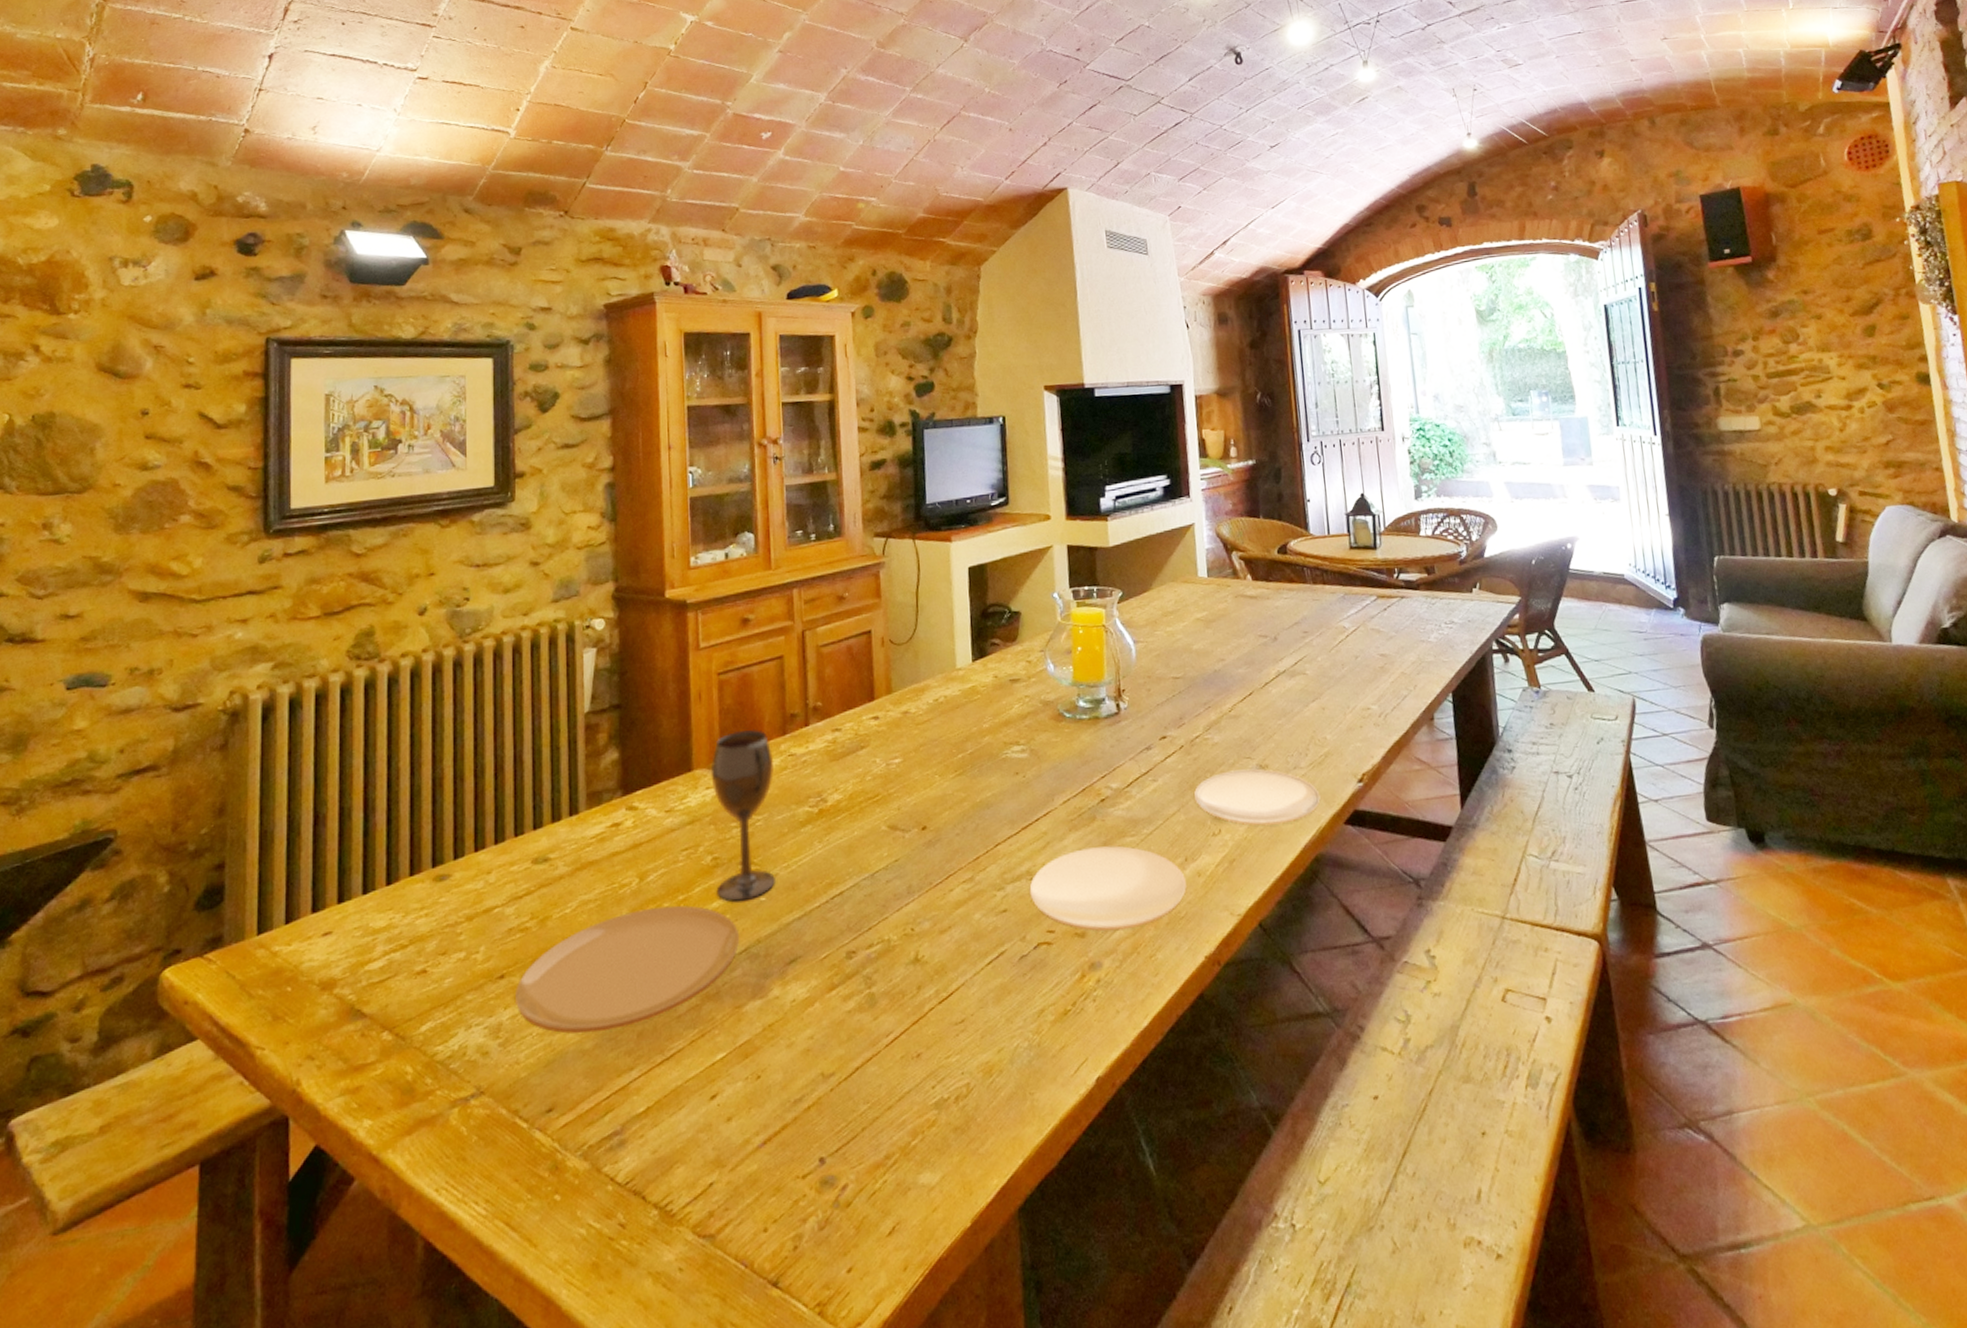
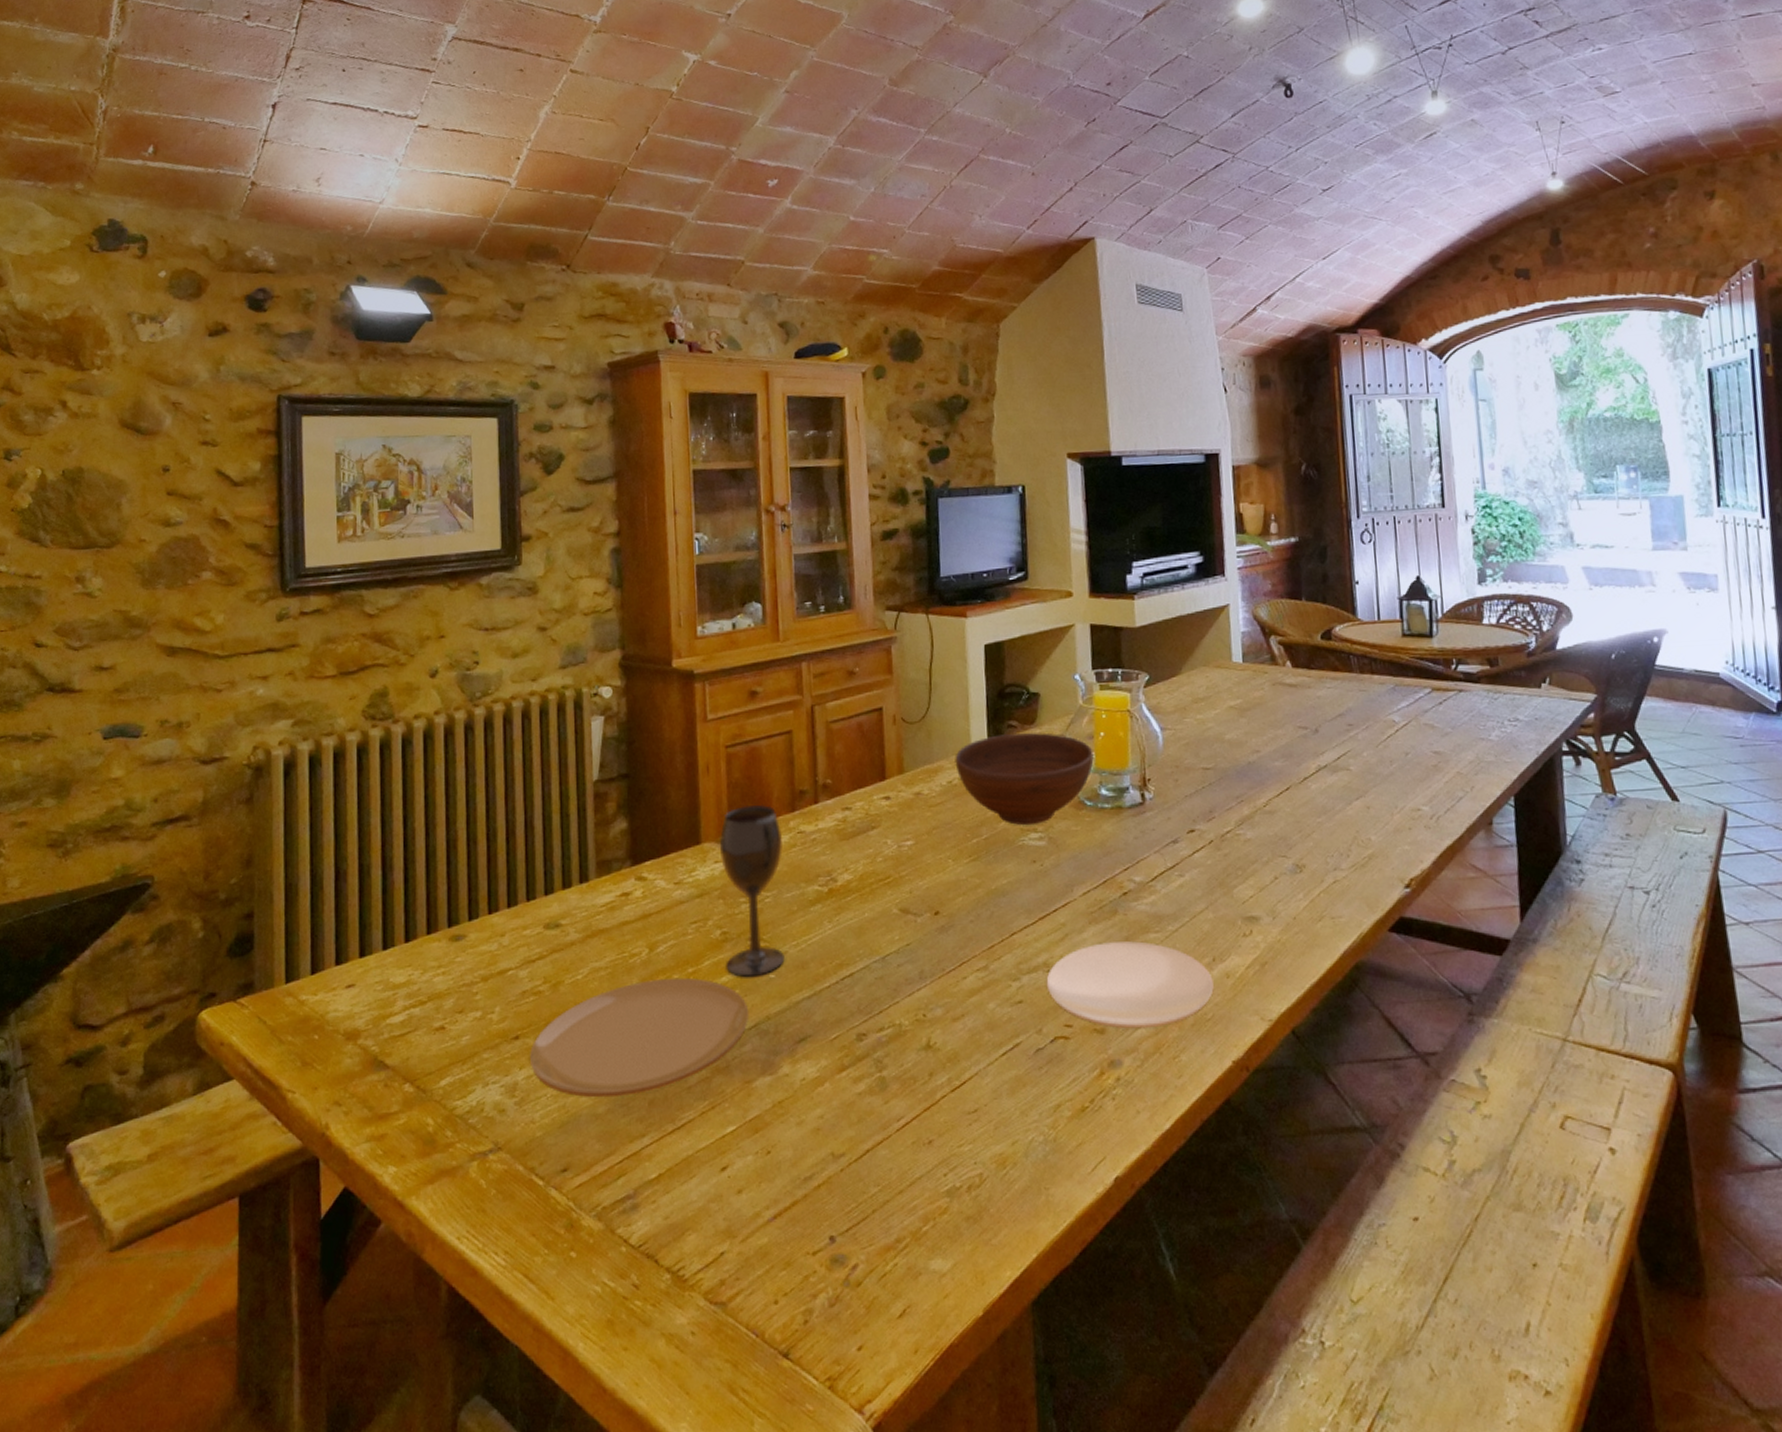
bowl: none [941,649,1072,739] -> present [955,733,1094,825]
plate: present [1194,768,1321,826] -> none [1224,868,1363,929]

